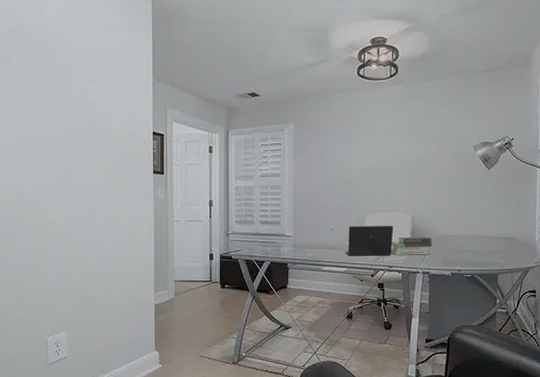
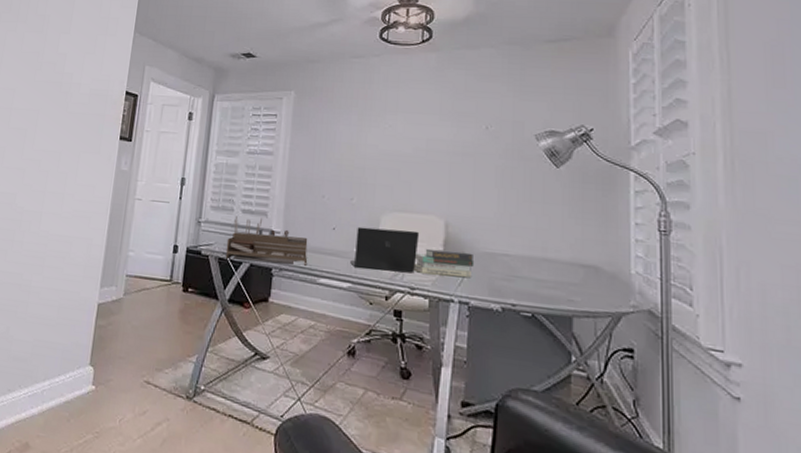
desk organizer: none [251,226,313,260] -> present [225,215,308,266]

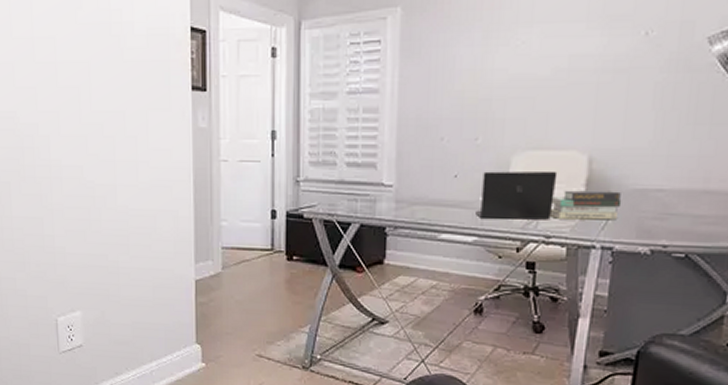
desk organizer: present [225,215,308,266] -> none [331,170,426,222]

